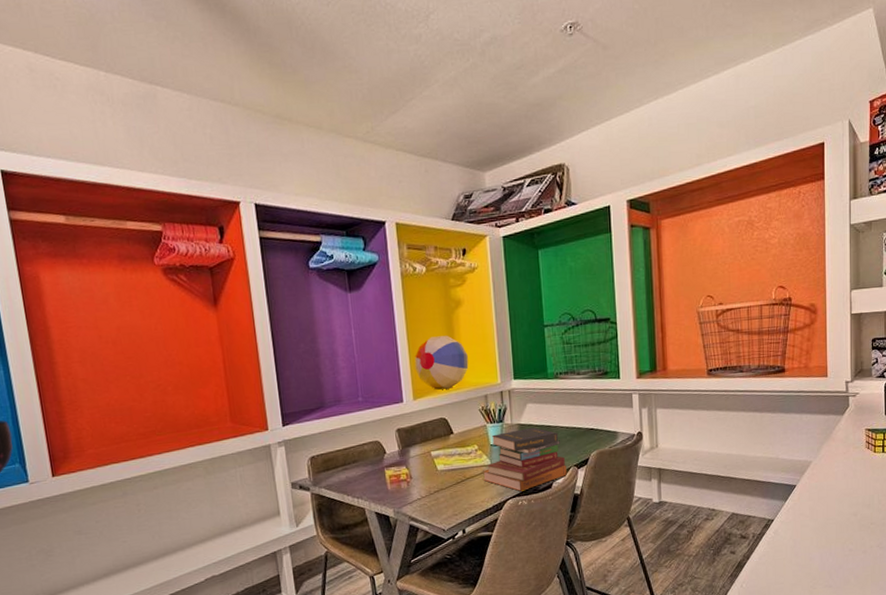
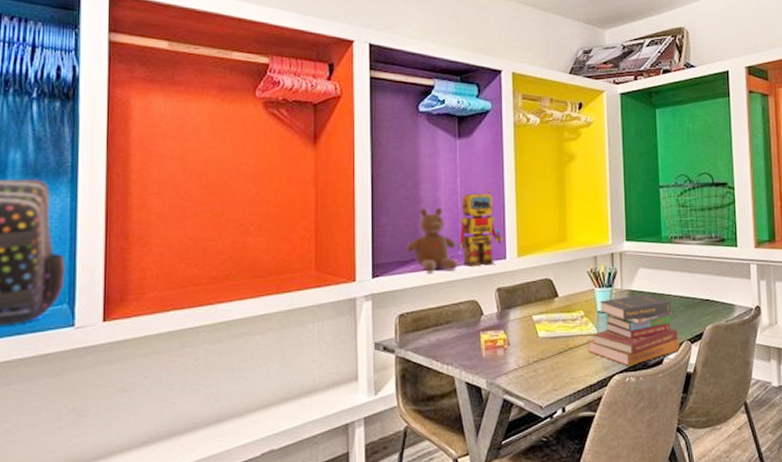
stuffed bear: none [311,358,359,419] -> present [406,207,458,273]
toy robot: none [357,338,399,412] -> present [457,189,503,268]
beachball: present [414,335,469,390] -> none [520,190,579,247]

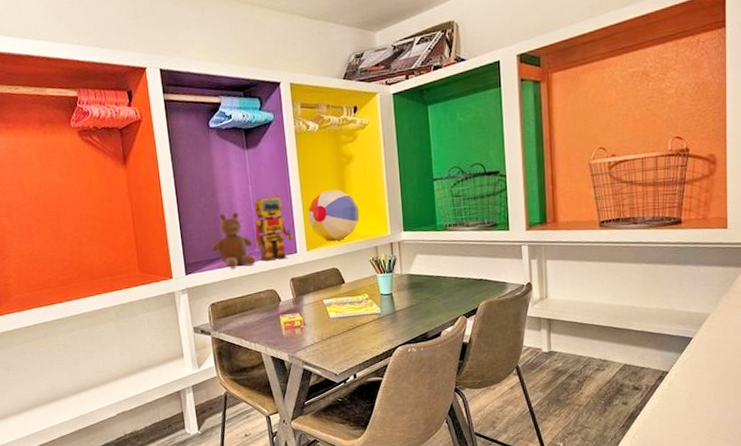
beachball: none [520,190,579,247] -> present [307,189,360,241]
books: present [588,294,679,366] -> none [373,277,456,339]

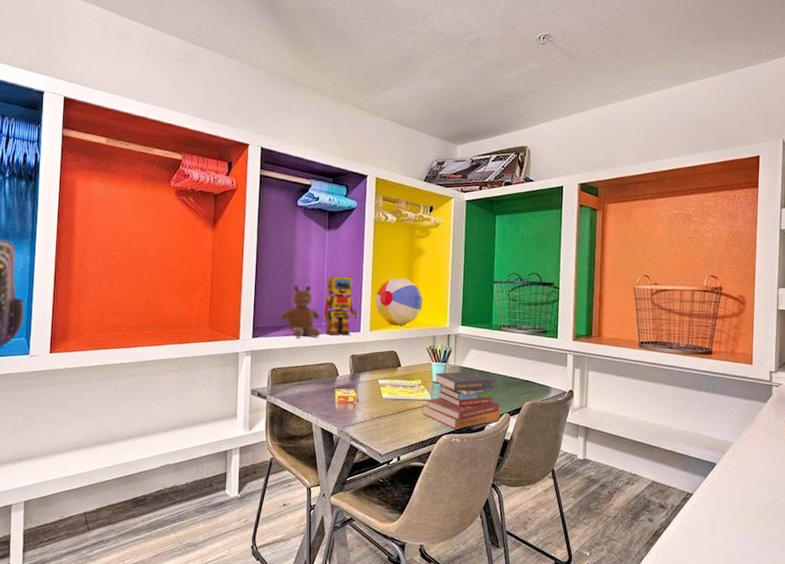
books: none [373,277,456,339] -> present [423,371,500,429]

